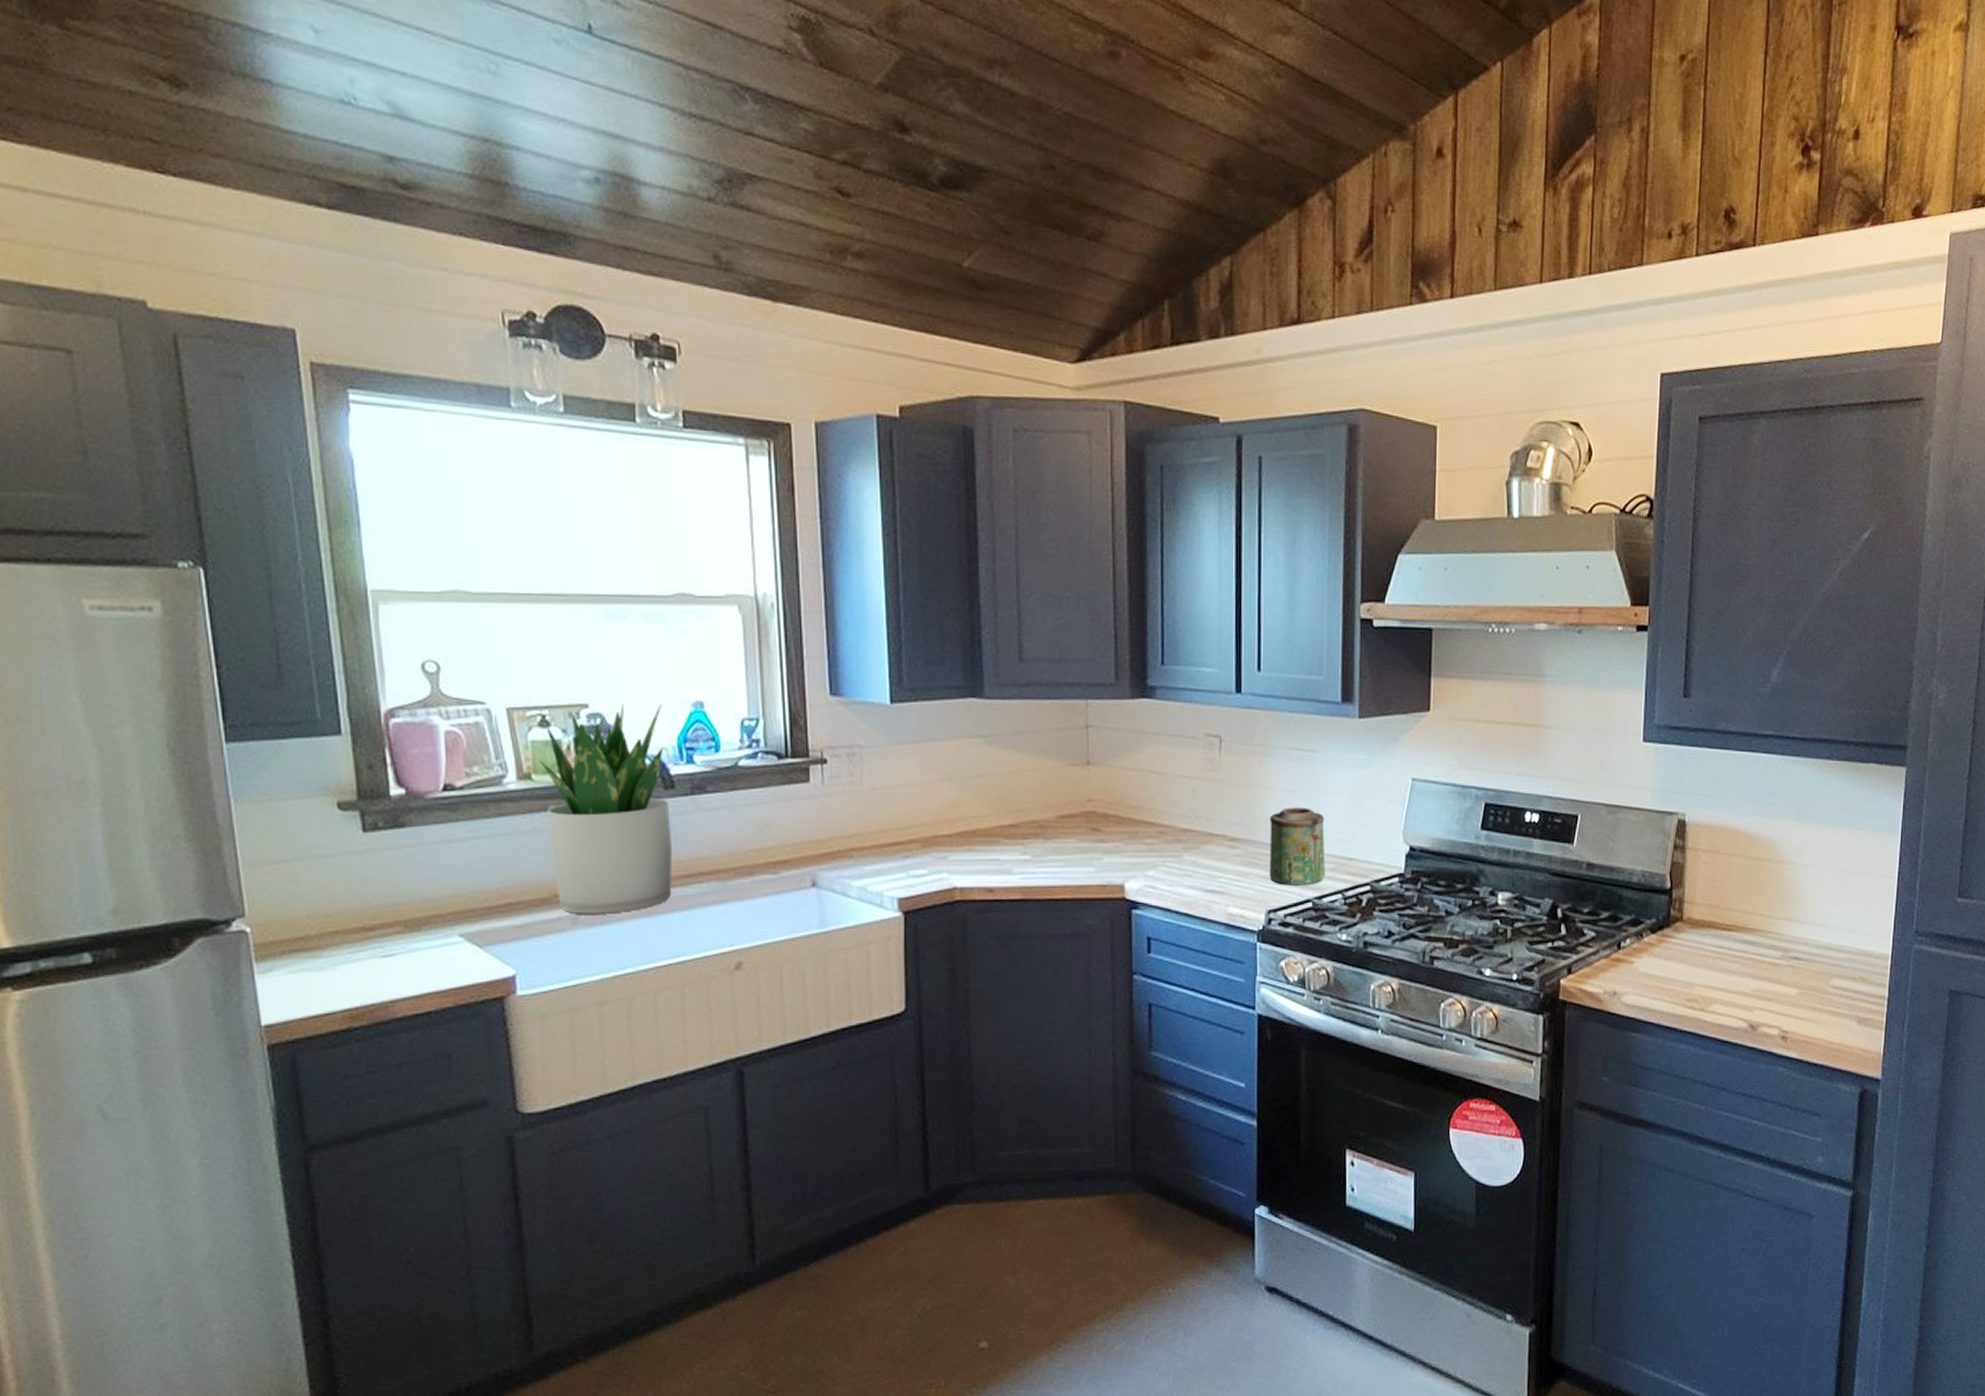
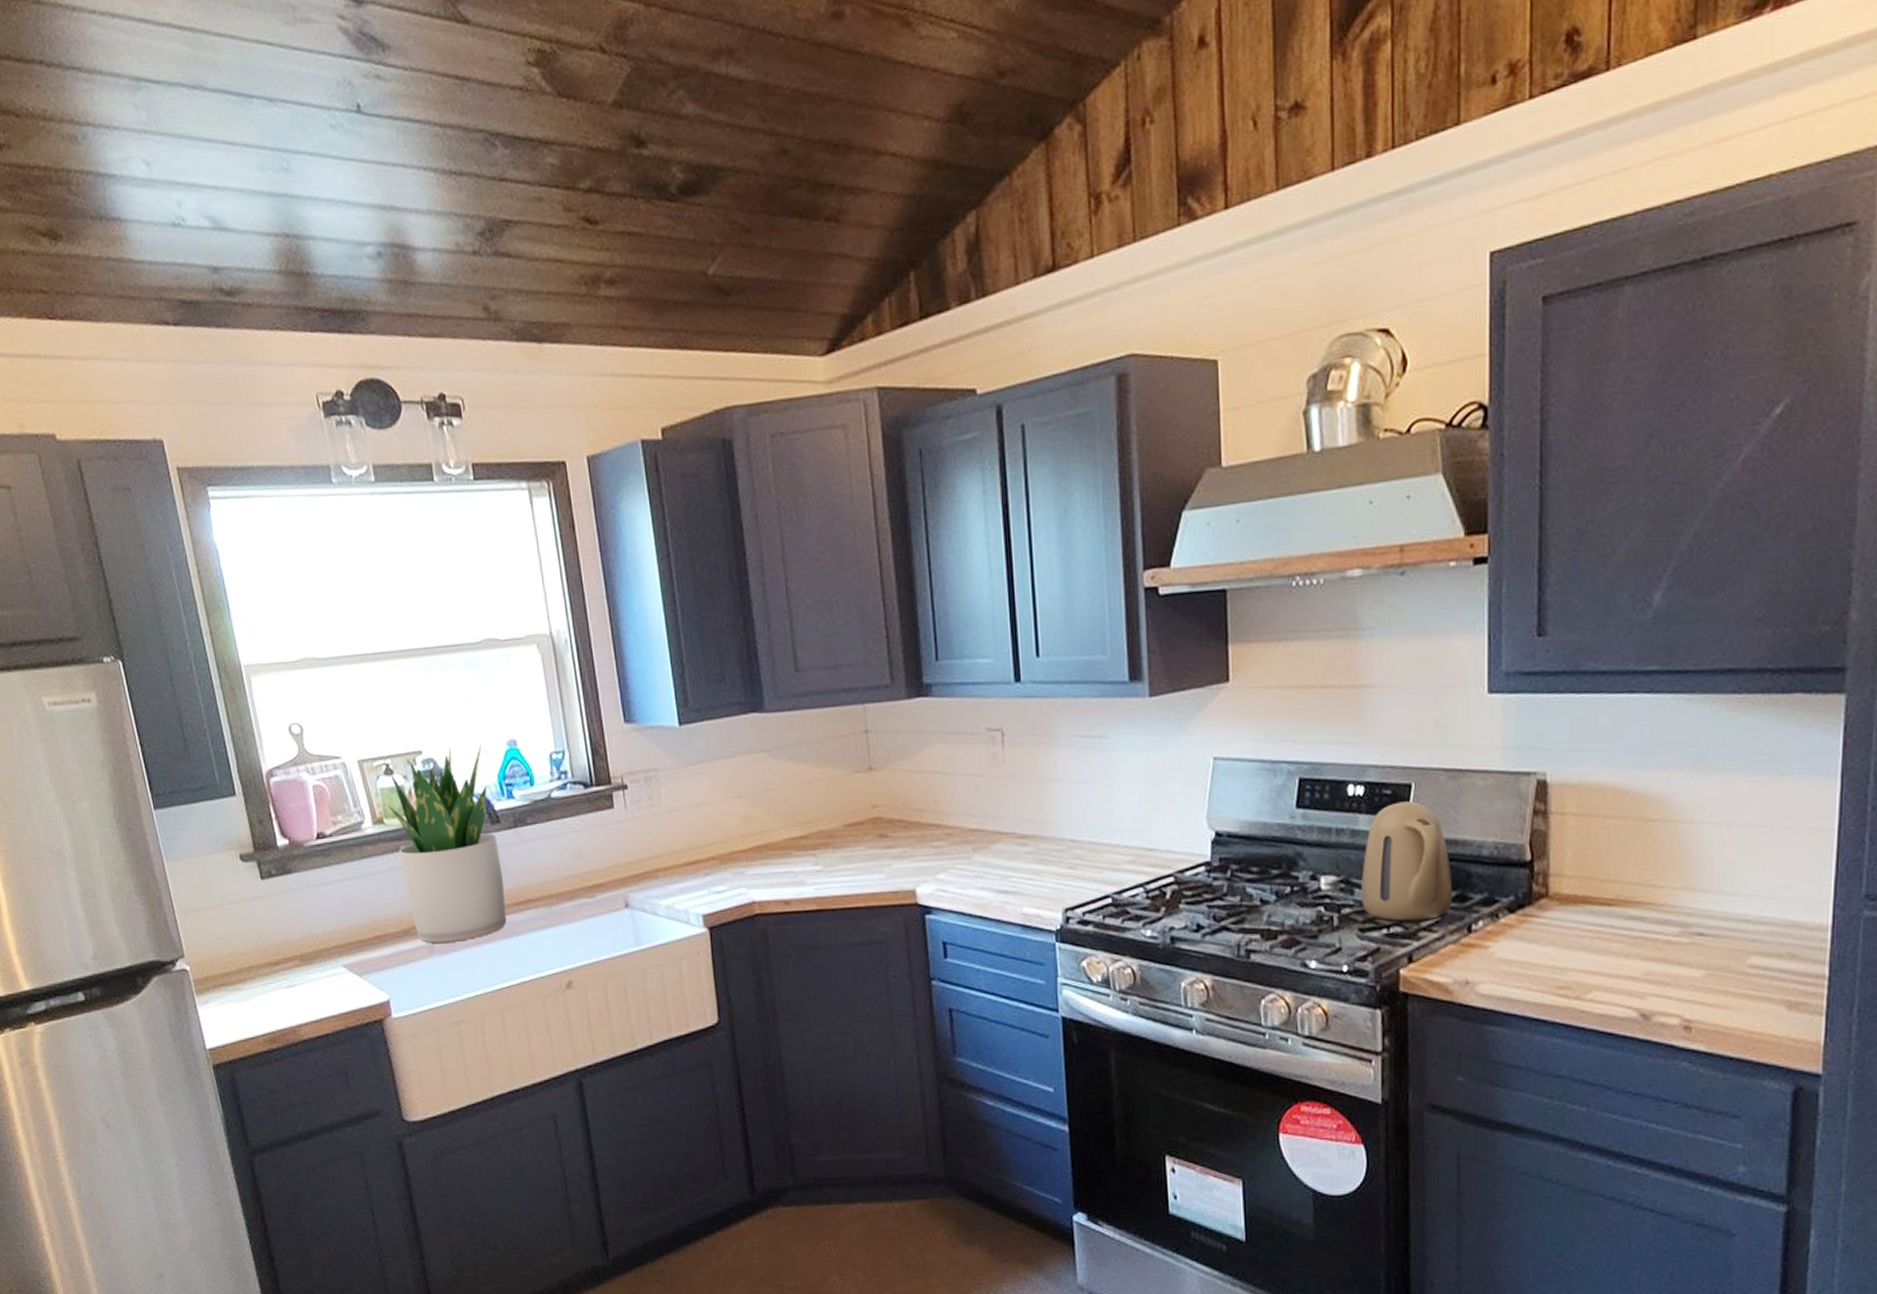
canister: present [1269,807,1325,886] -> none [1060,798,1124,882]
kettle: none [1531,830,1608,938] -> present [1360,801,1453,924]

